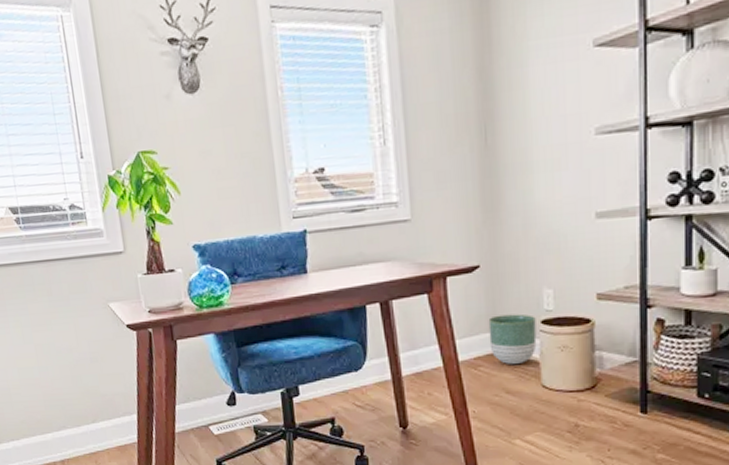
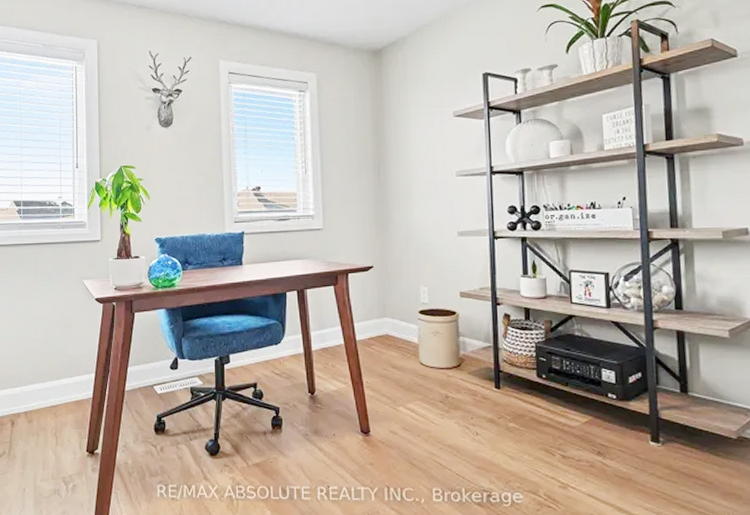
planter: present [488,314,537,364] -> none [379,305,416,344]

